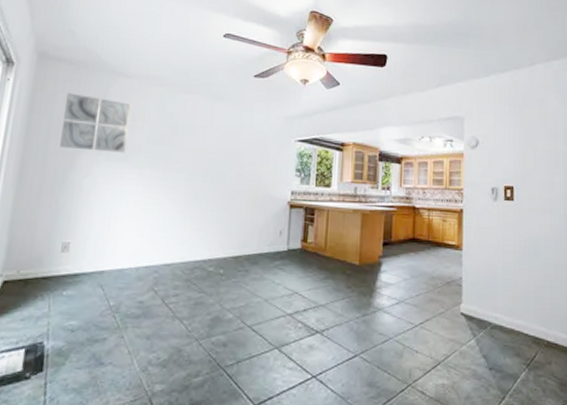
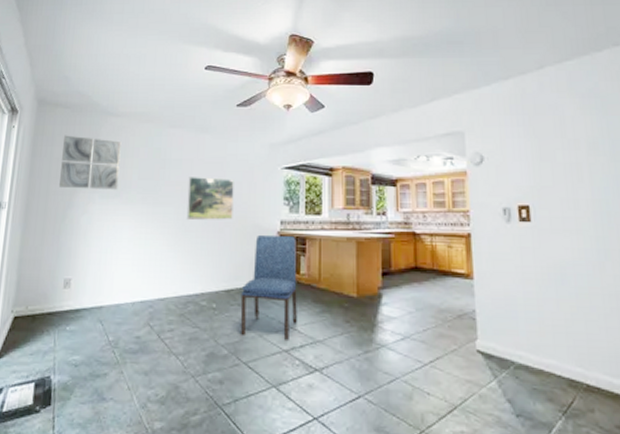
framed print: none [197,144,248,189] -> present [186,177,234,221]
dining chair: none [247,203,305,304] -> present [240,234,297,340]

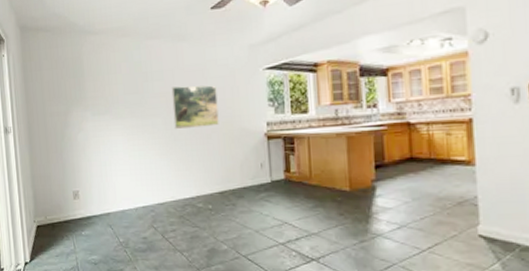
wall art: present [59,135,122,190] -> none [50,58,107,109]
dining chair: present [240,234,297,340] -> none [234,137,291,234]

